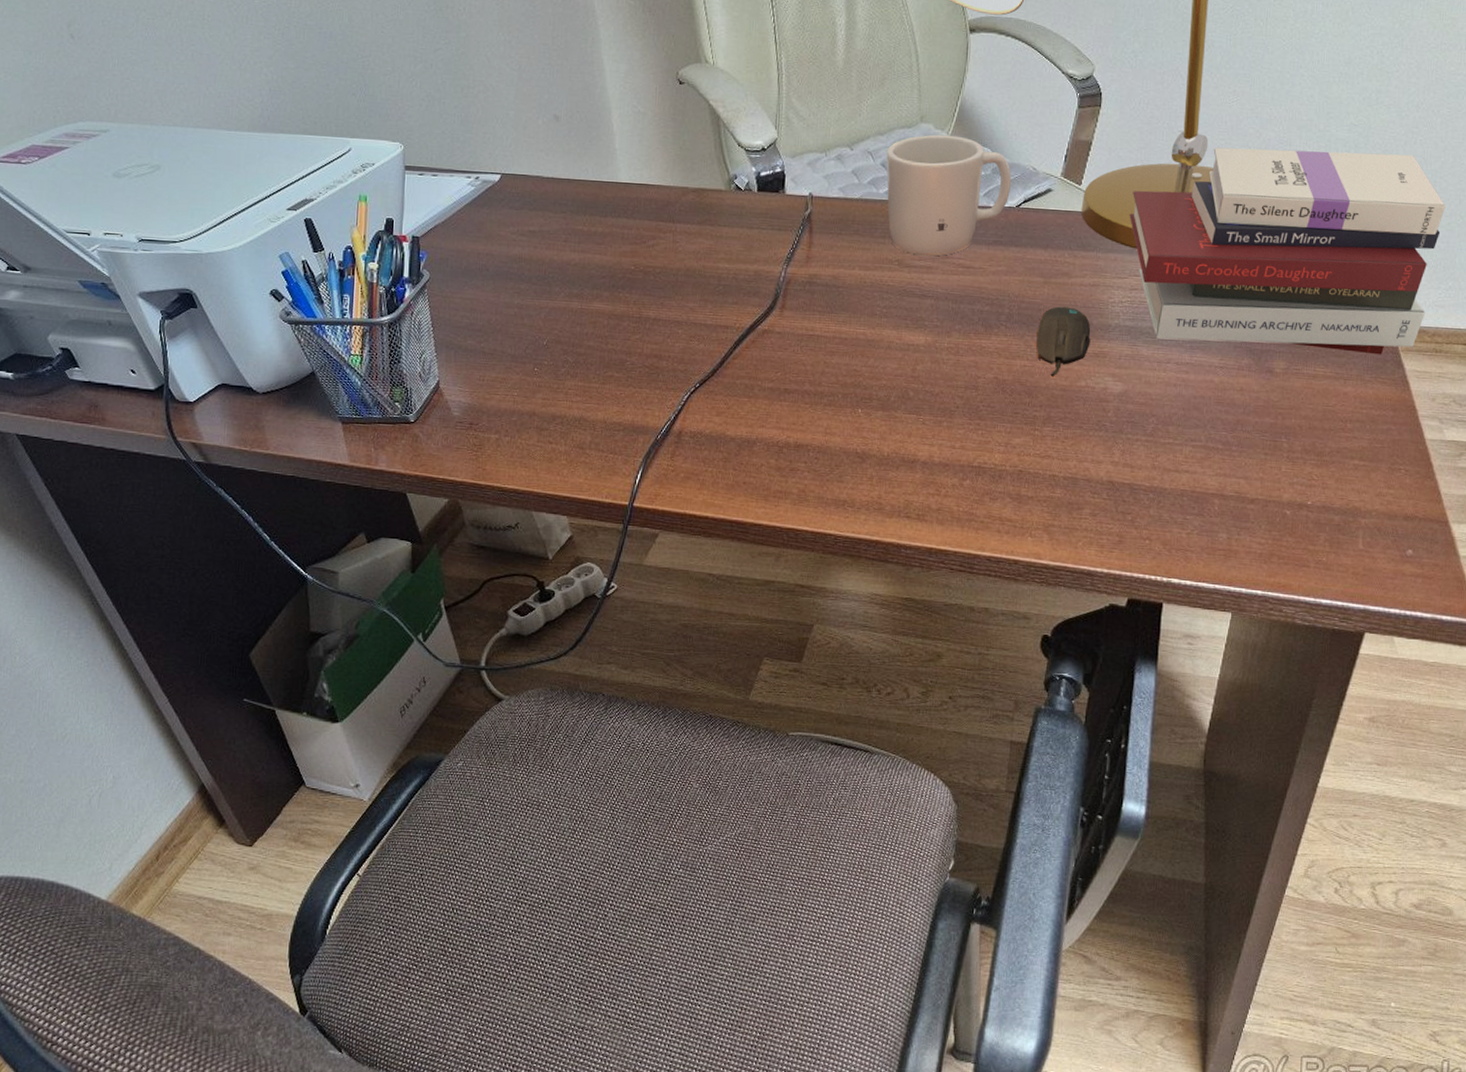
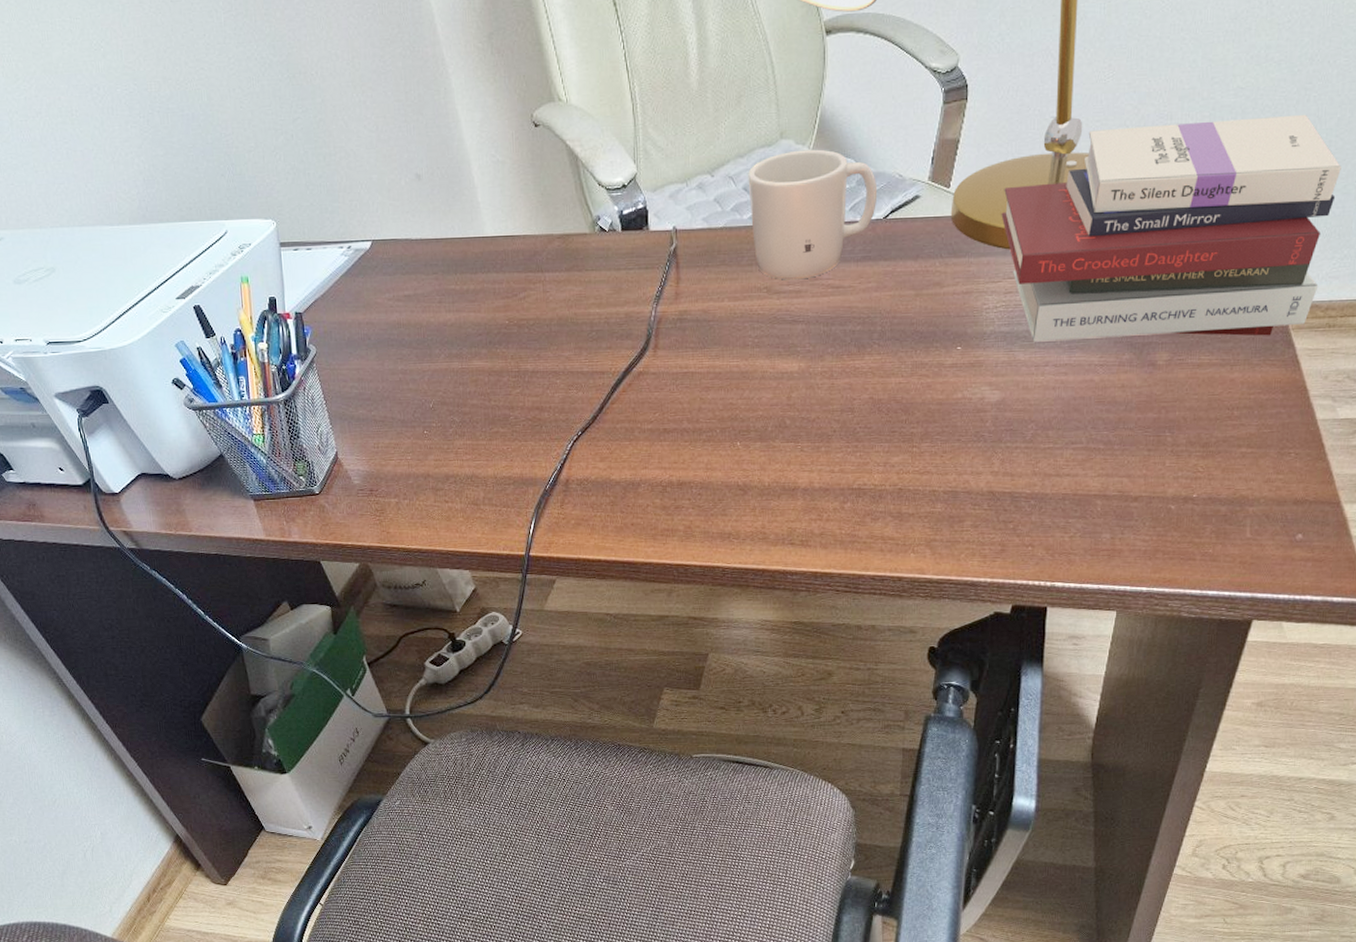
computer mouse: present [1036,306,1091,377] -> none [910,318,966,392]

